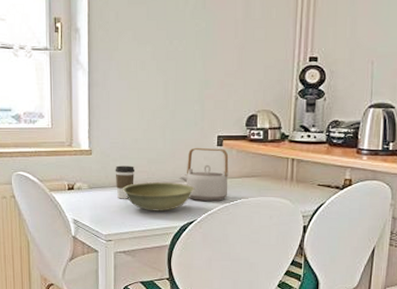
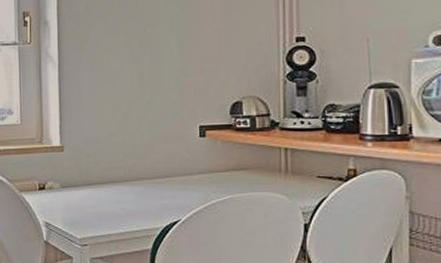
coffee cup: present [115,165,135,199] -> none [89,161,111,199]
bowl: present [122,182,195,212] -> none [97,179,177,211]
teapot: present [179,147,229,202] -> none [158,139,215,199]

